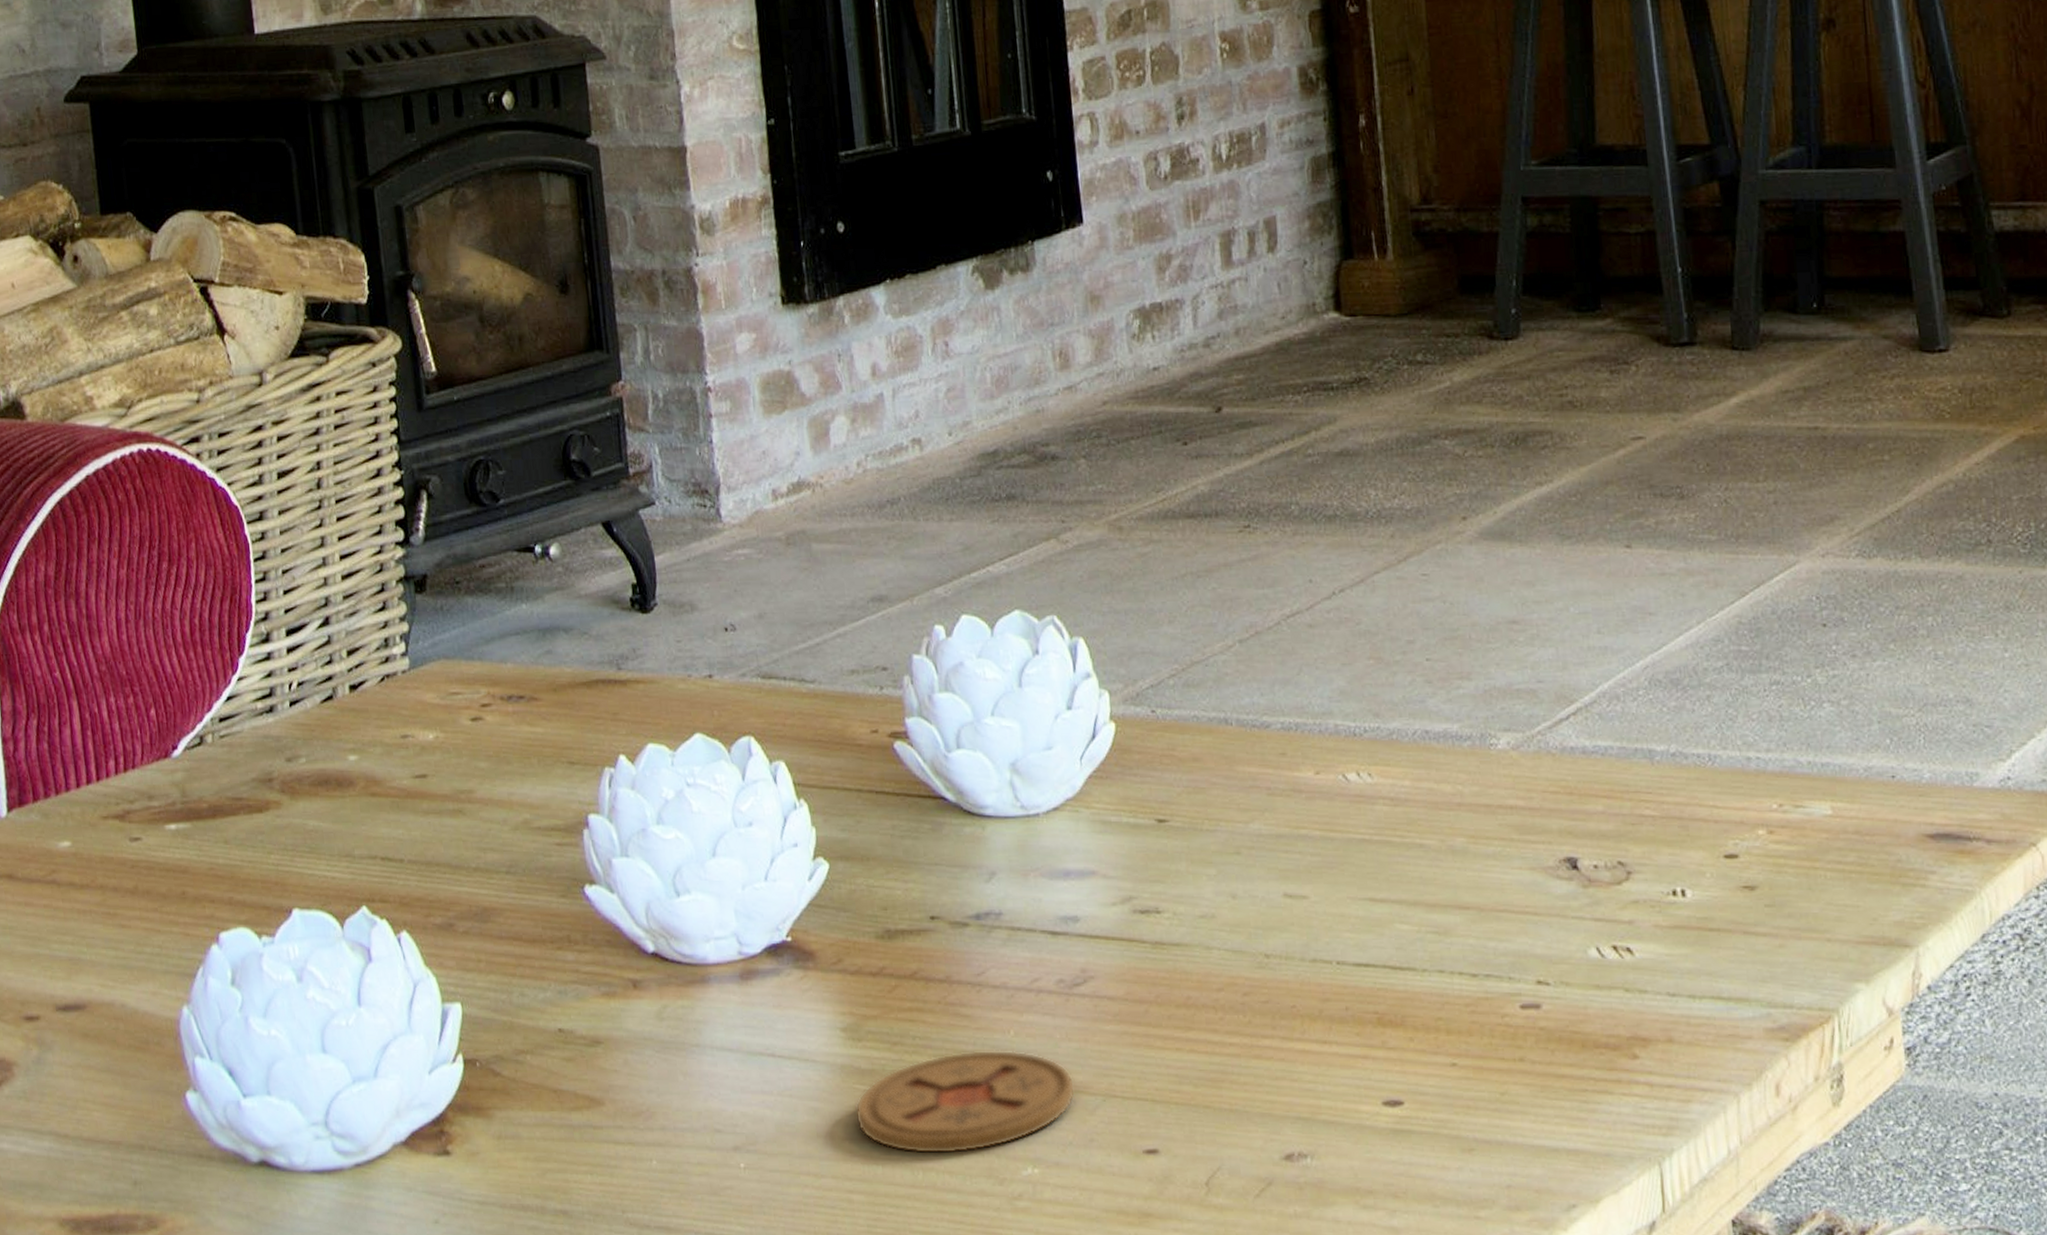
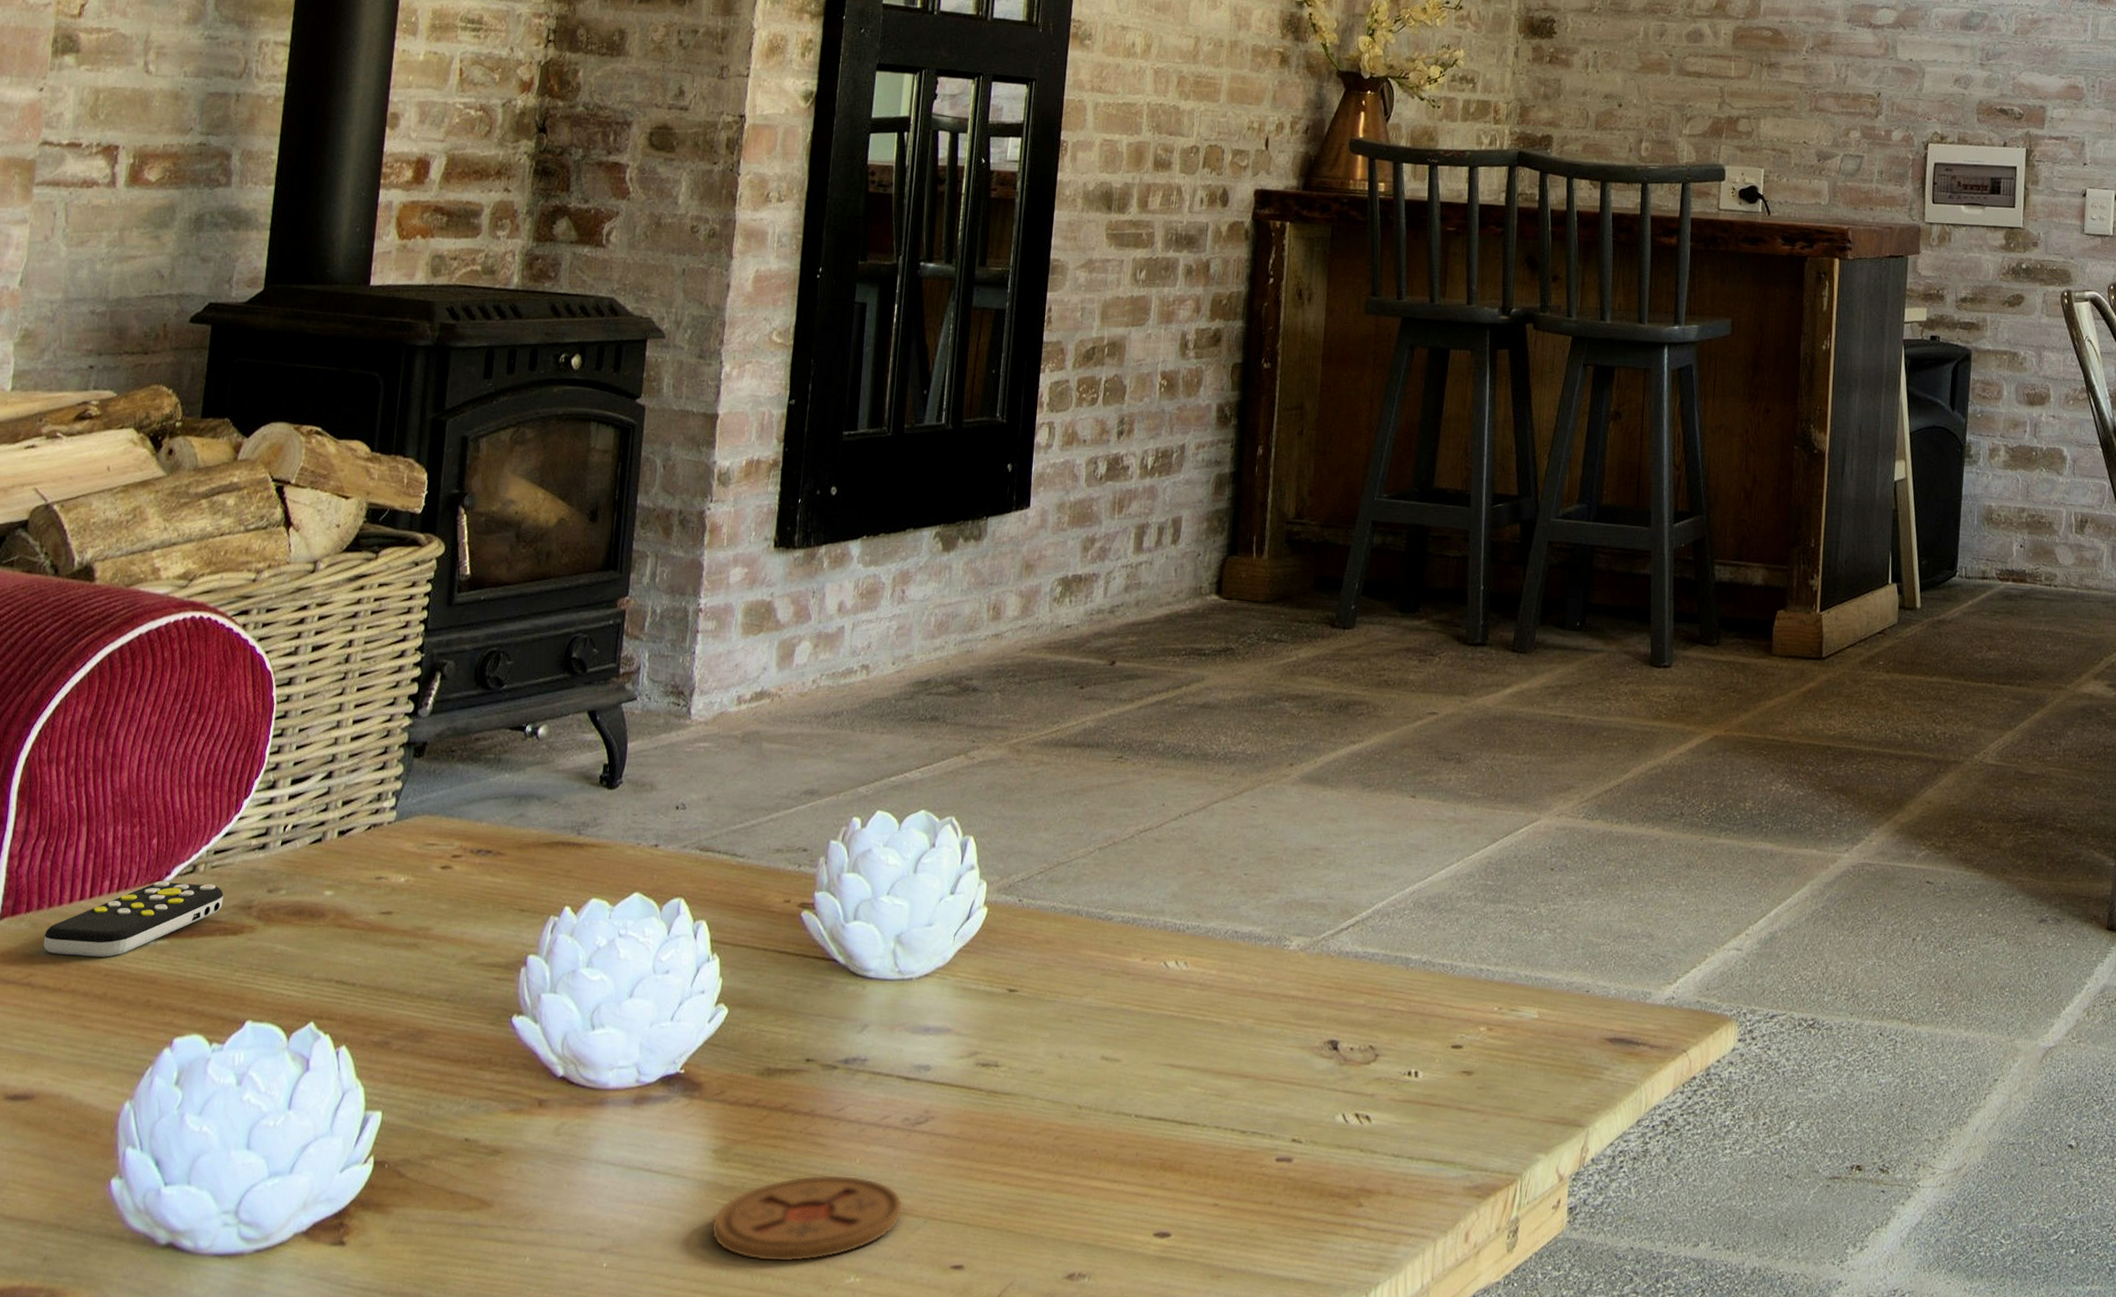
remote control: none [58,756,241,847] -> present [44,880,224,957]

